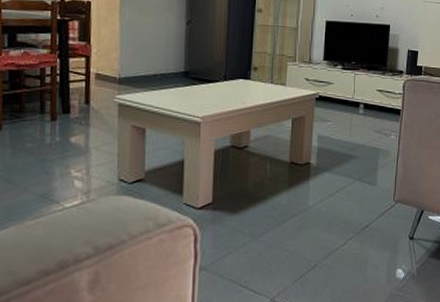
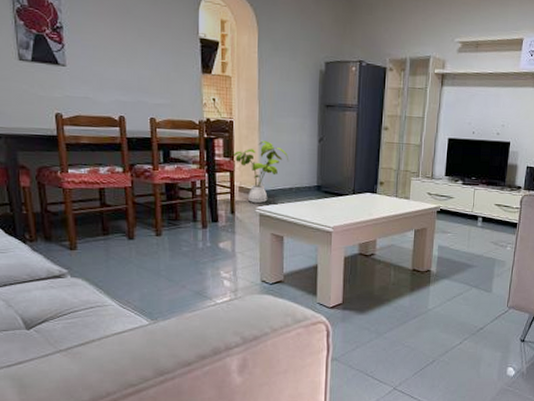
house plant: none [91,23,154,91] -> present [234,140,289,203]

